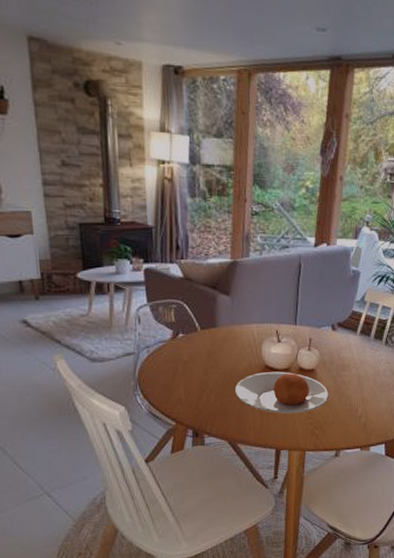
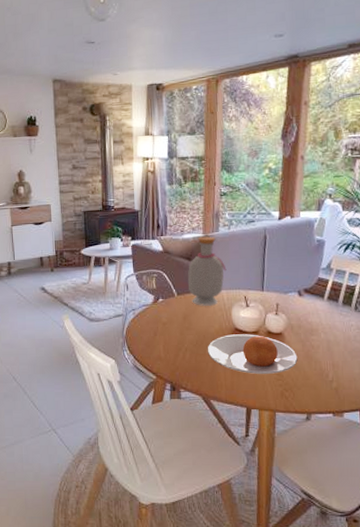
bottle: none [212,262,257,343] -> present [187,236,227,307]

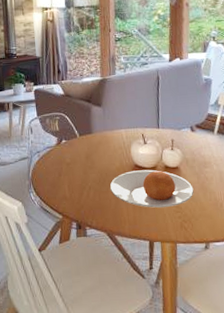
bottle: present [187,236,227,307] -> none [88,79,124,146]

